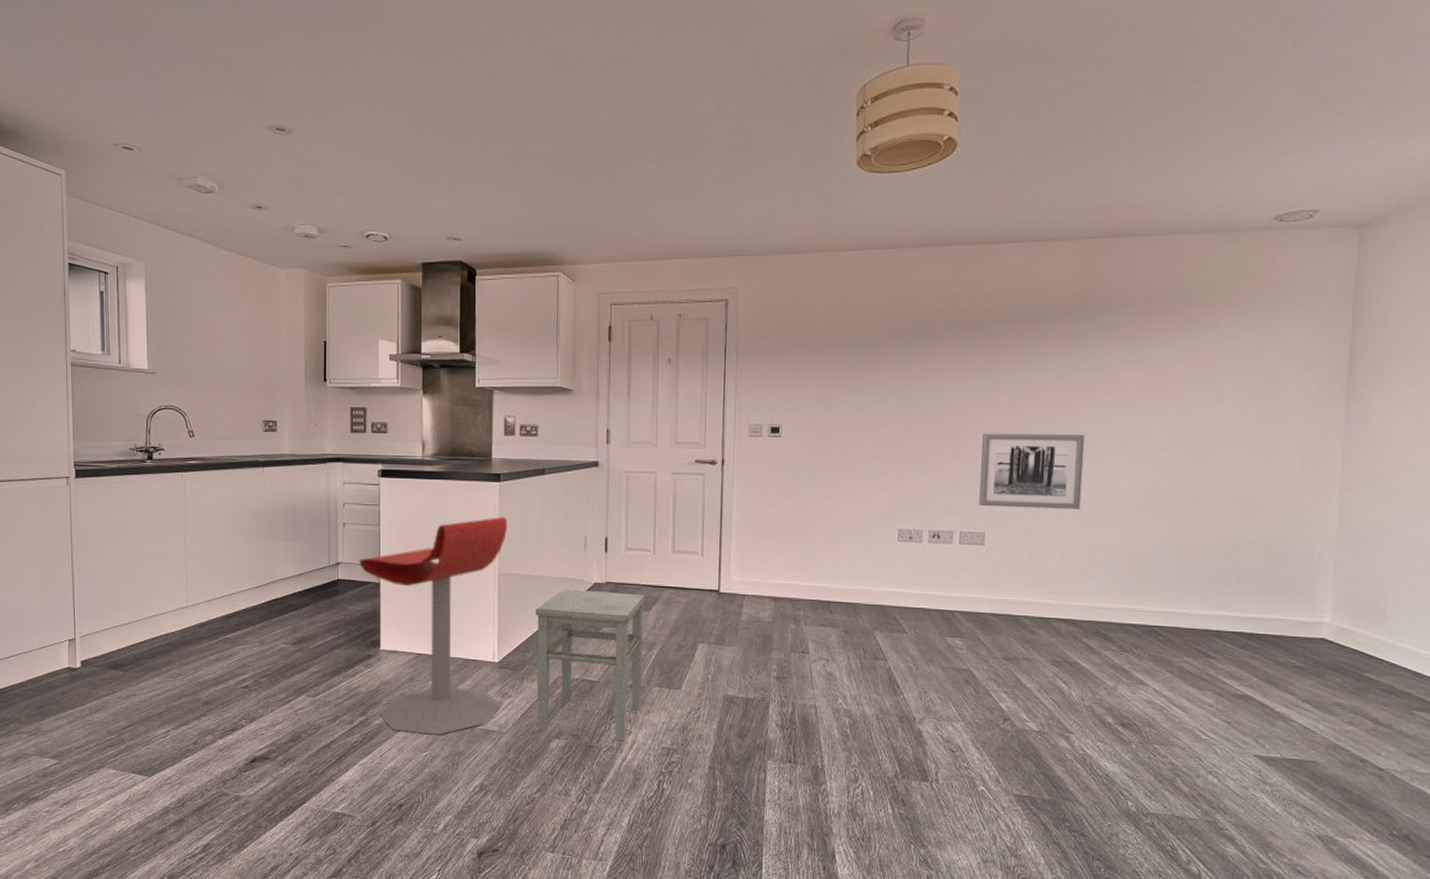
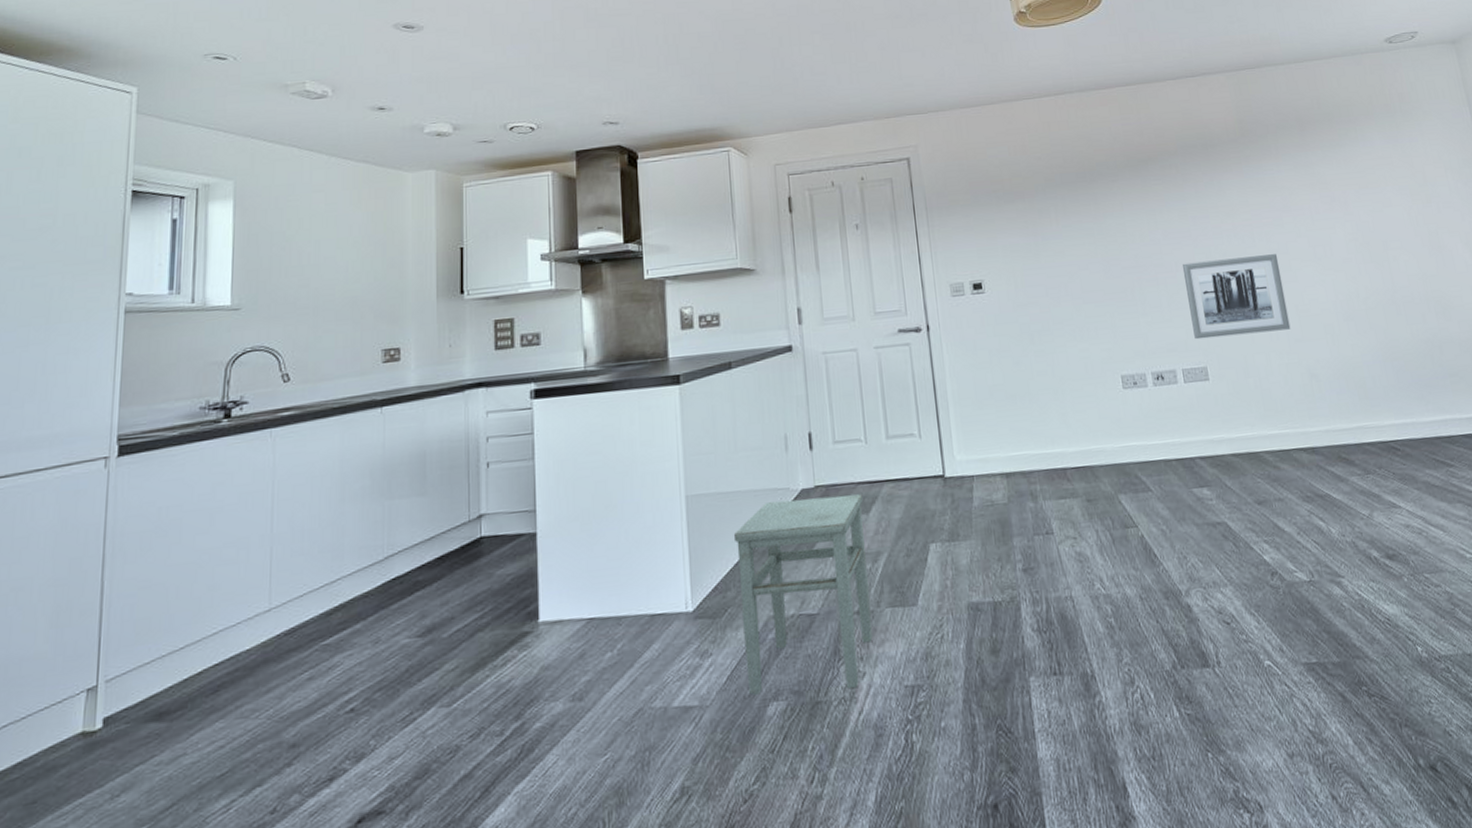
stool: present [359,516,507,735] -> none [509,424,702,734]

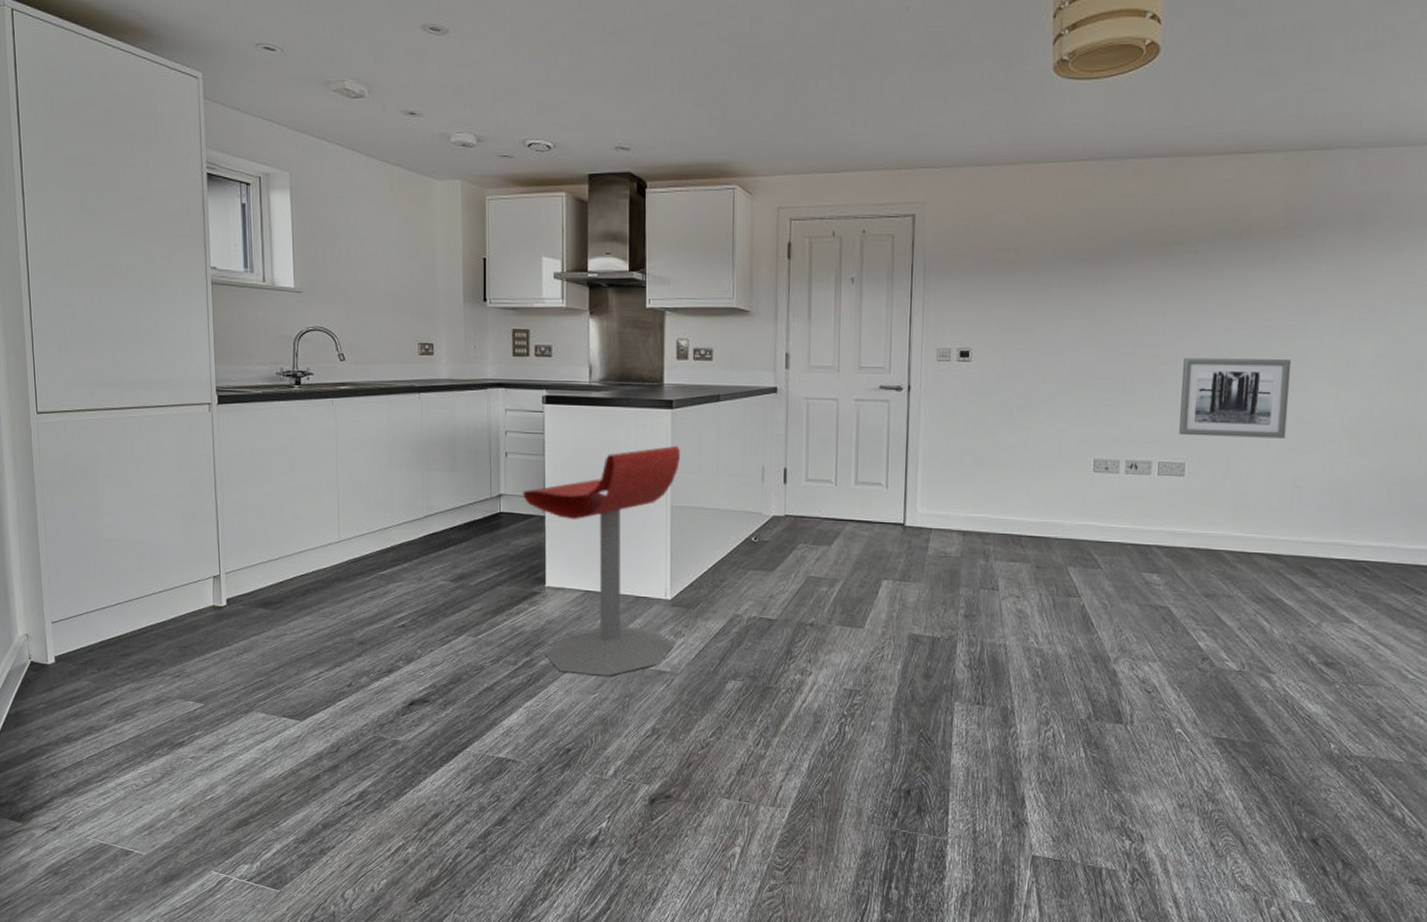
stool: none [509,424,702,734] -> present [523,445,680,676]
stool: present [733,494,873,696] -> none [709,522,827,683]

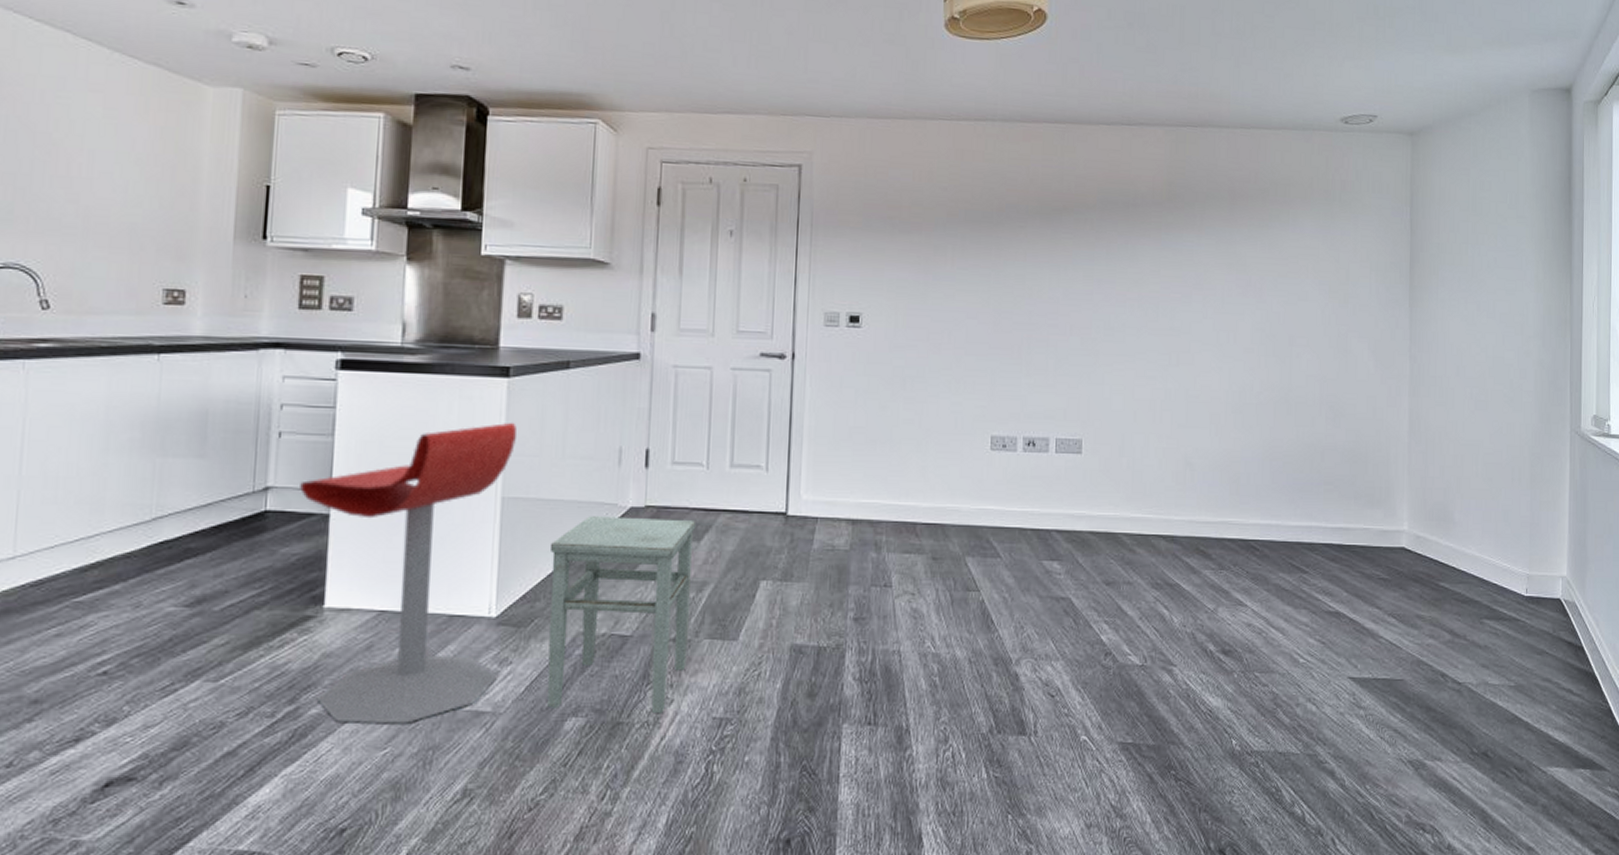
stool: none [709,522,827,683] -> present [547,516,696,714]
wall art: present [1179,357,1292,439] -> none [1075,328,1179,413]

